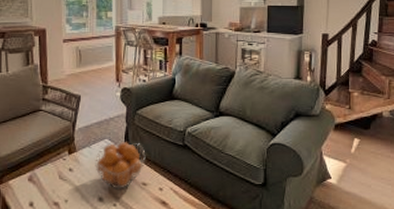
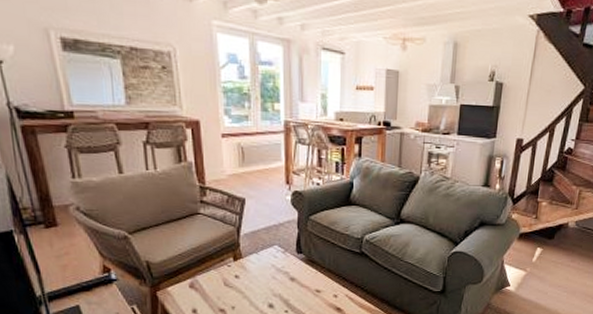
fruit basket: present [95,142,146,190] -> none [264,249,320,296]

